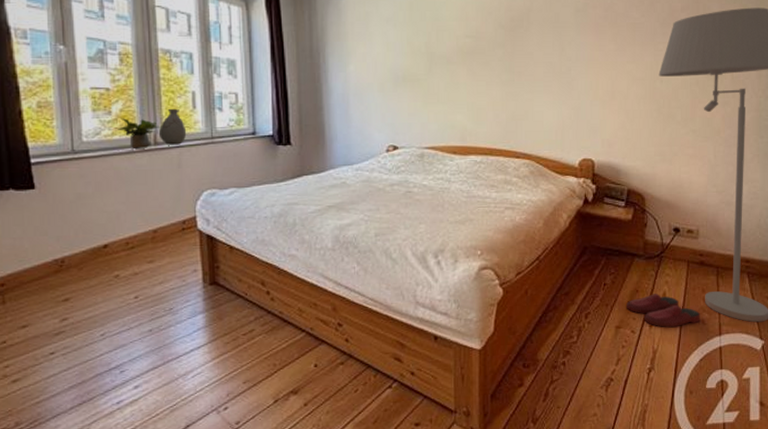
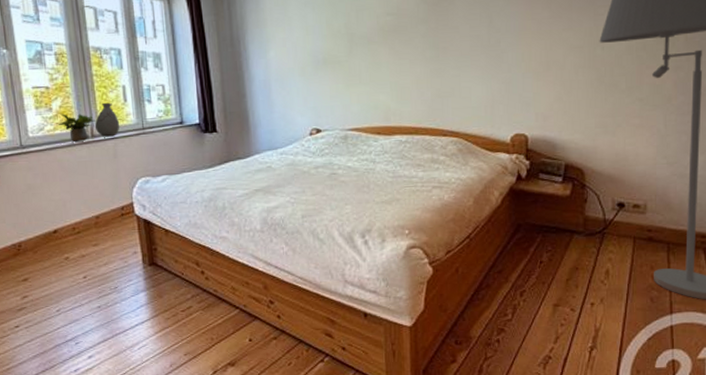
slippers: present [626,294,701,328] -> none [565,271,649,306]

